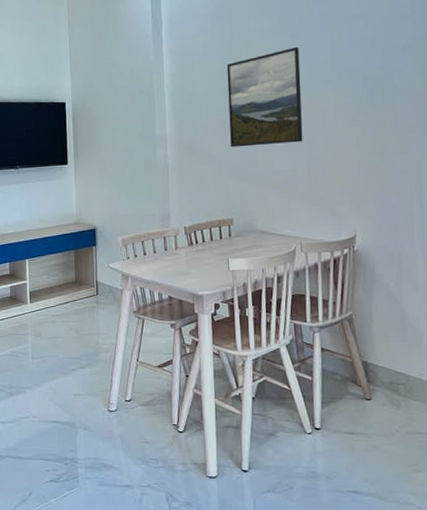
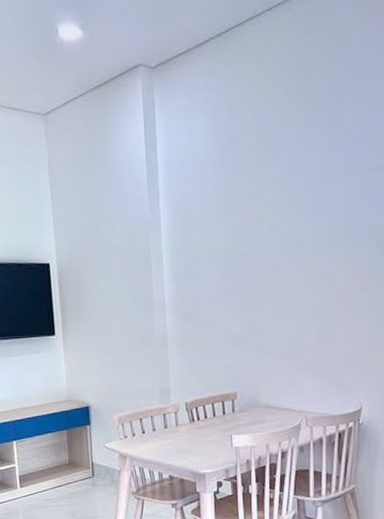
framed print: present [226,46,303,148] -> none [231,201,312,316]

